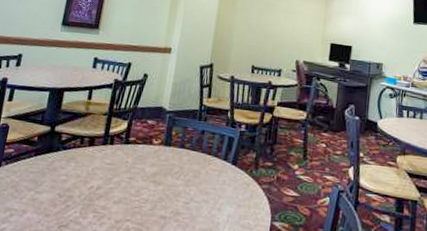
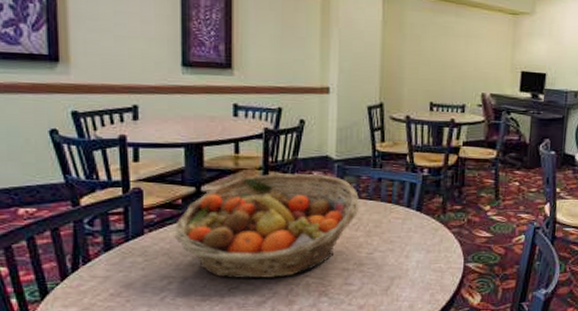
fruit basket: none [24,120,184,220] -> present [174,174,360,279]

